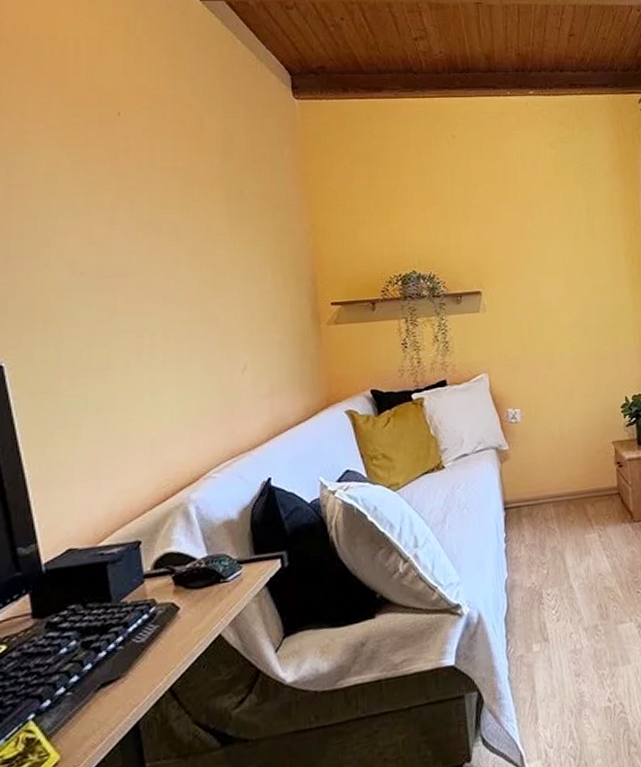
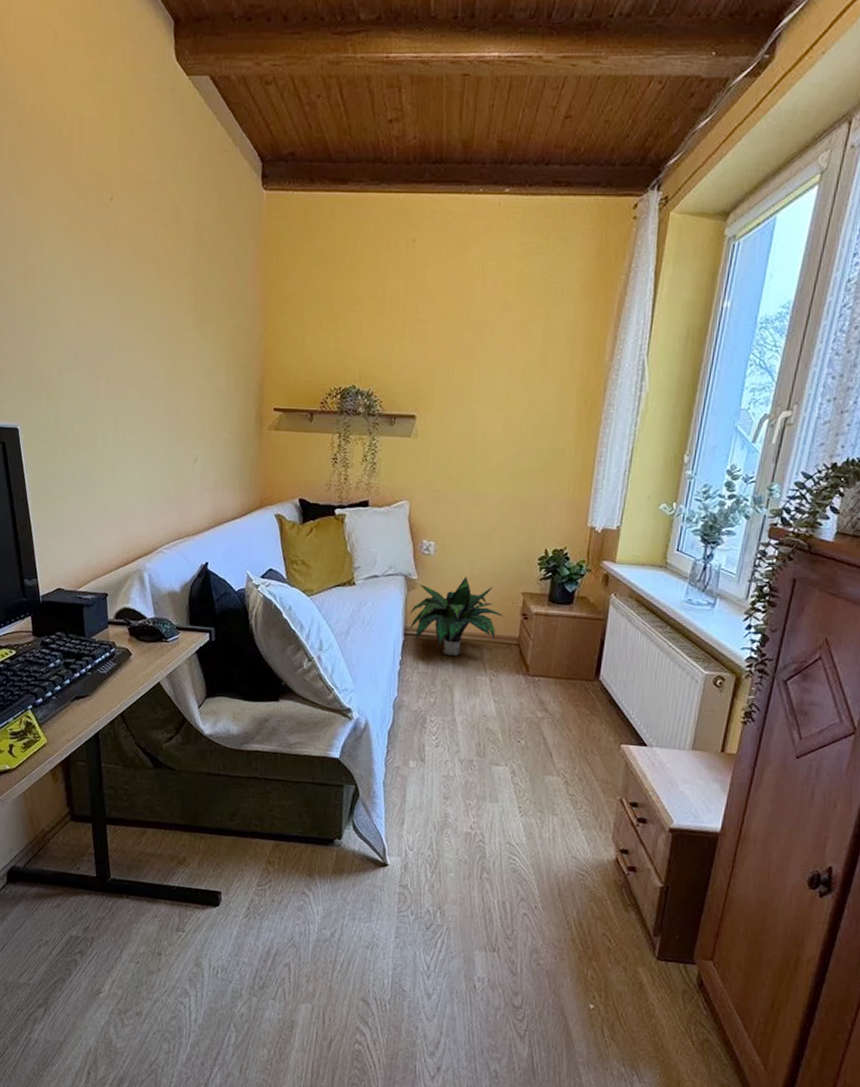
potted plant: none [505,436,601,521] -> present [408,576,505,656]

